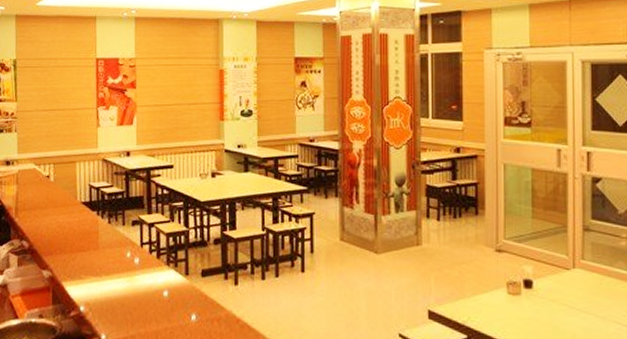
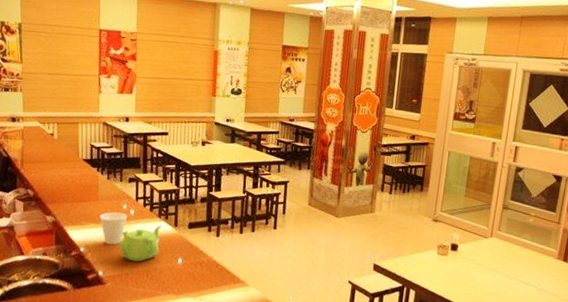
cup: none [100,261,132,301] -> present [99,211,128,245]
teapot: none [122,275,170,321] -> present [118,225,161,262]

